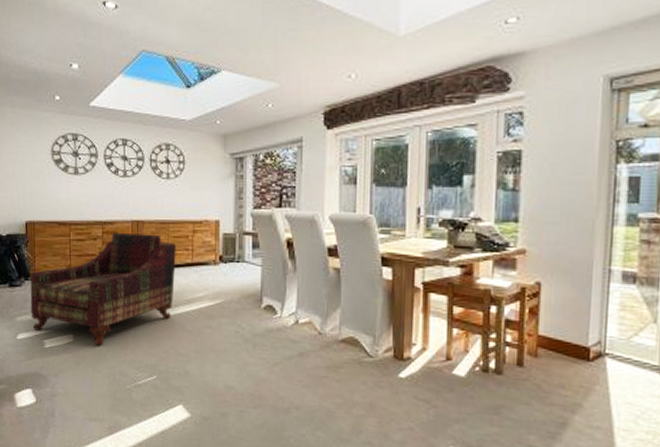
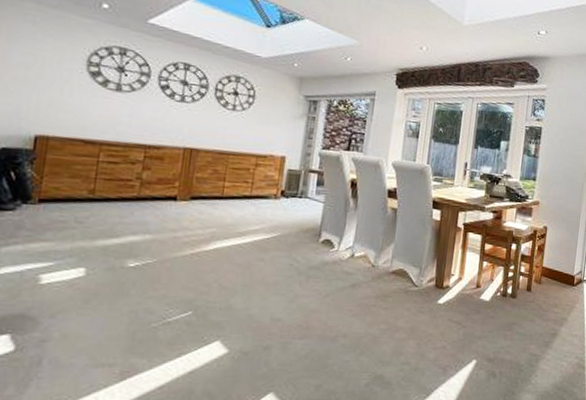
armchair: present [30,232,176,346] -> none [24,157,235,281]

